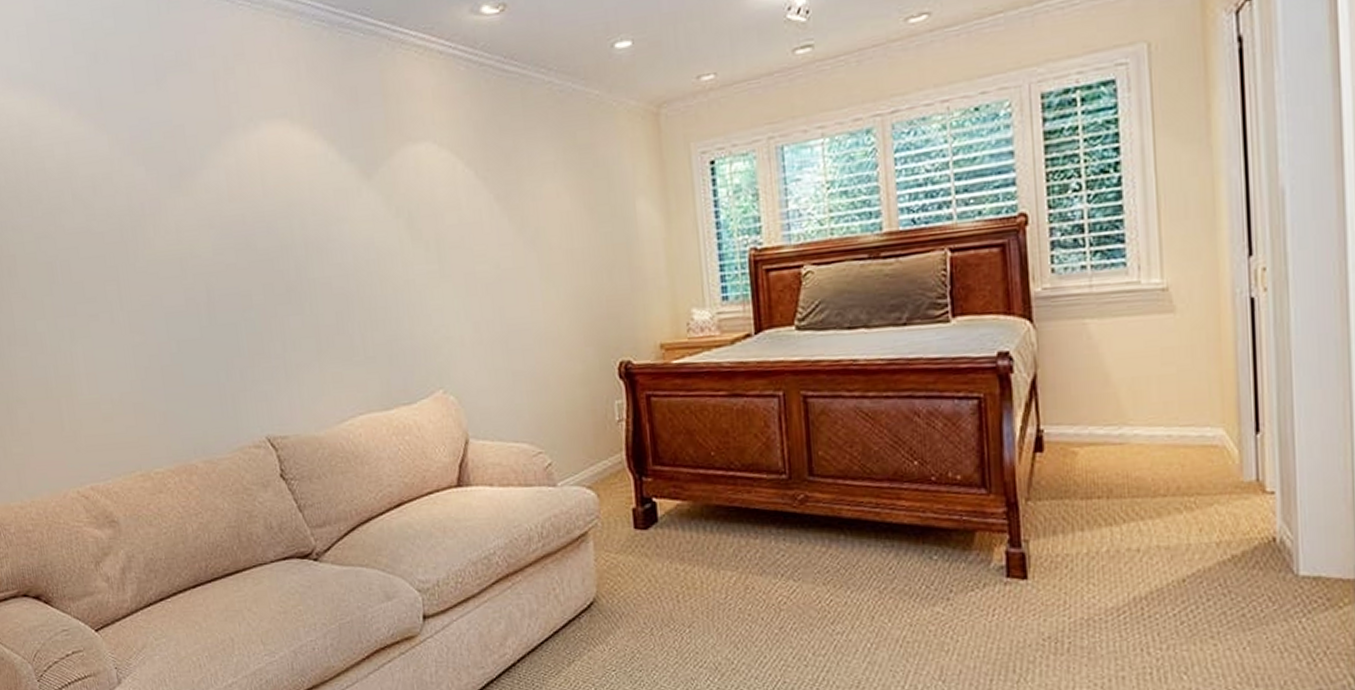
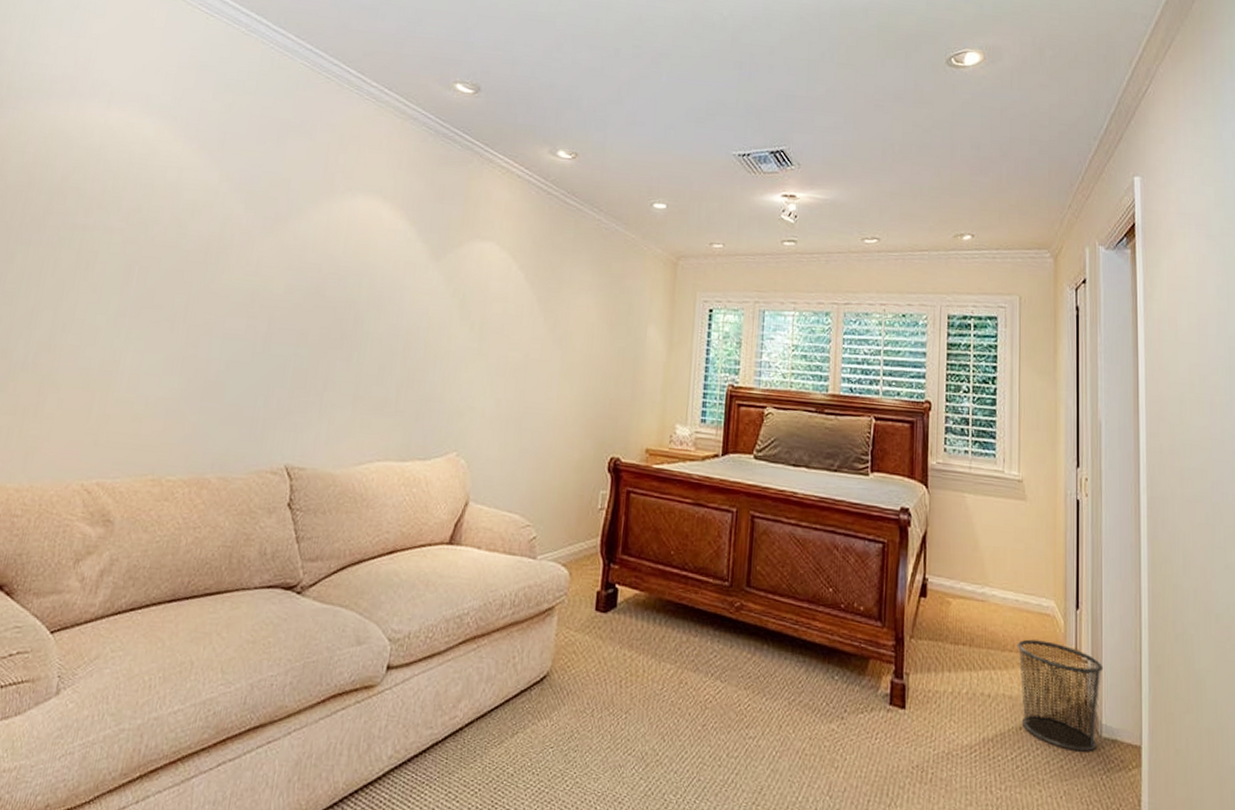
waste bin: none [1172,476,1297,596] -> present [1017,639,1103,752]

